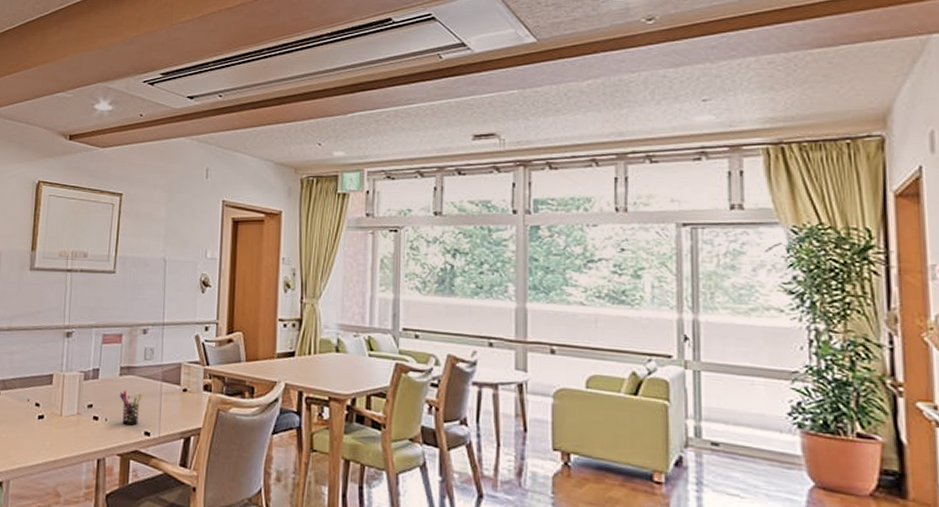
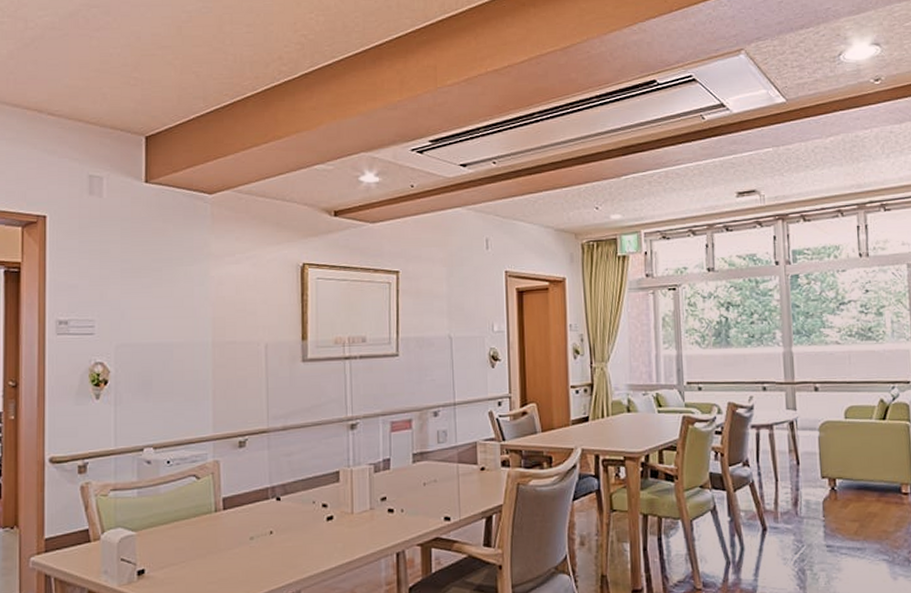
pen holder: present [120,390,142,426] -> none [415,477,439,513]

